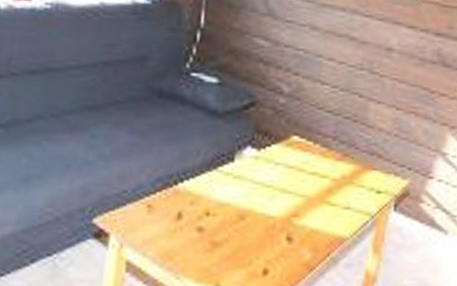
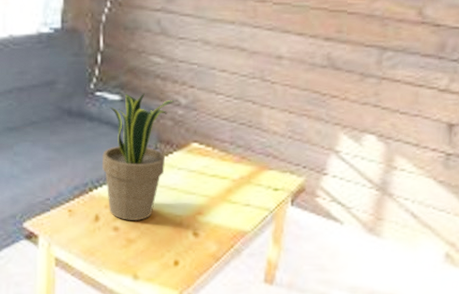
potted plant: none [191,77,276,222] -> present [103,93,174,221]

